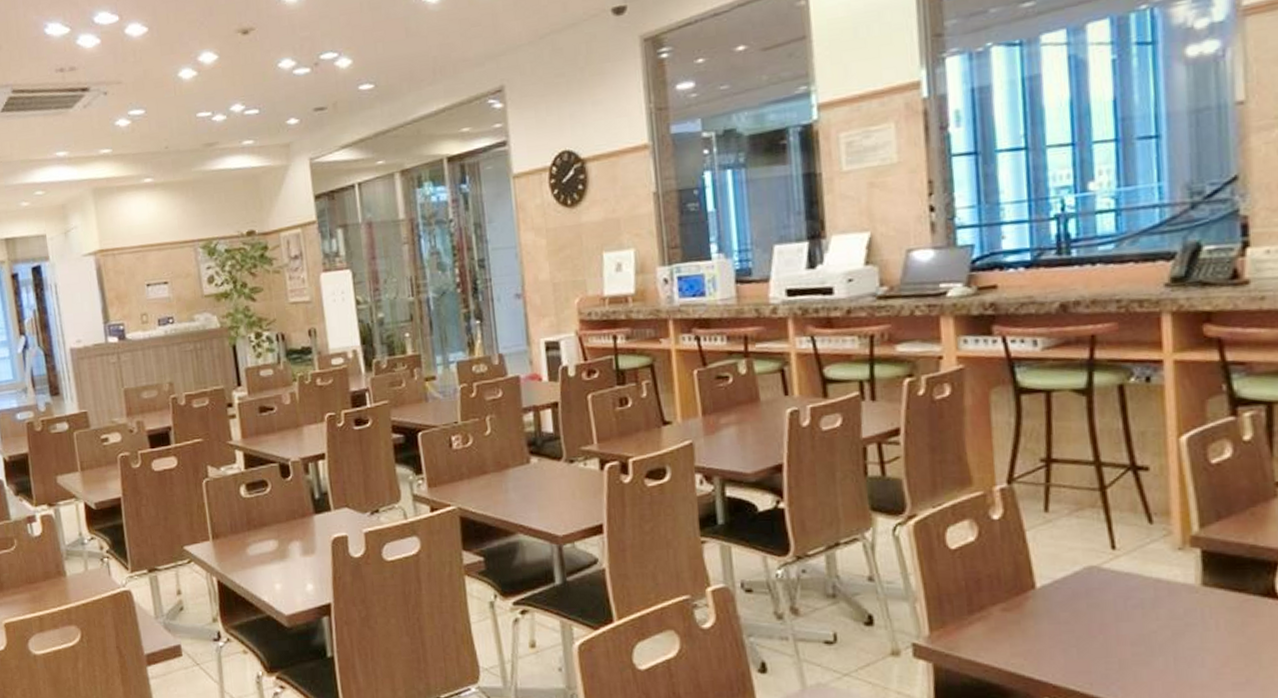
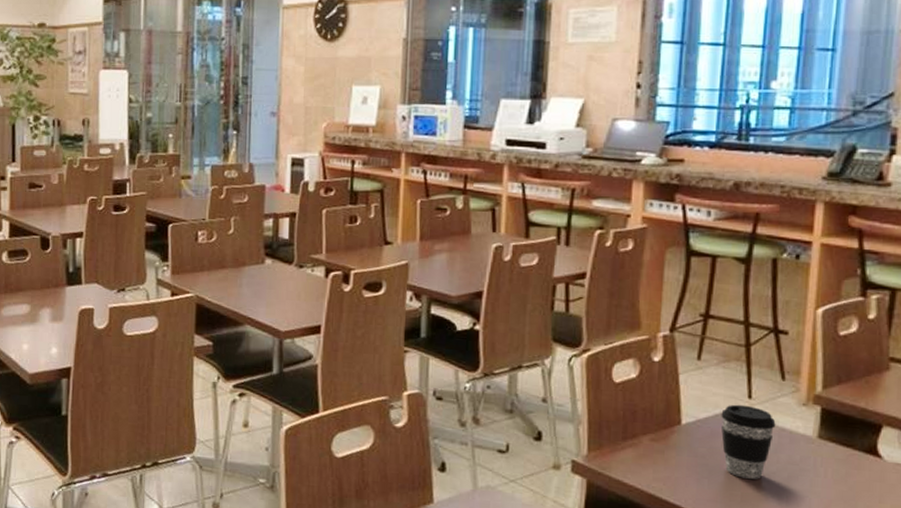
coffee cup: none [1081,557,1149,642] -> present [721,404,776,479]

